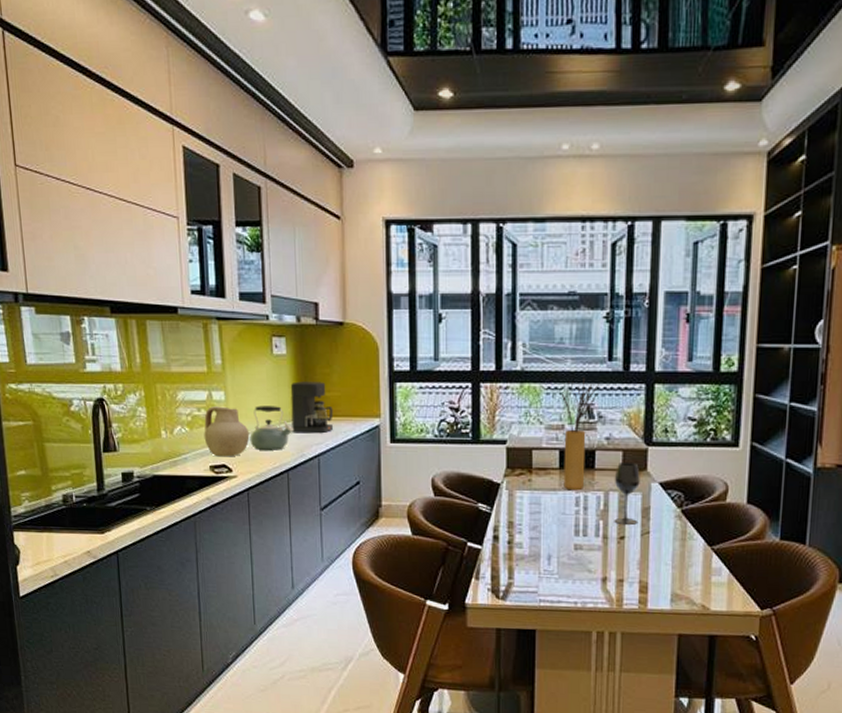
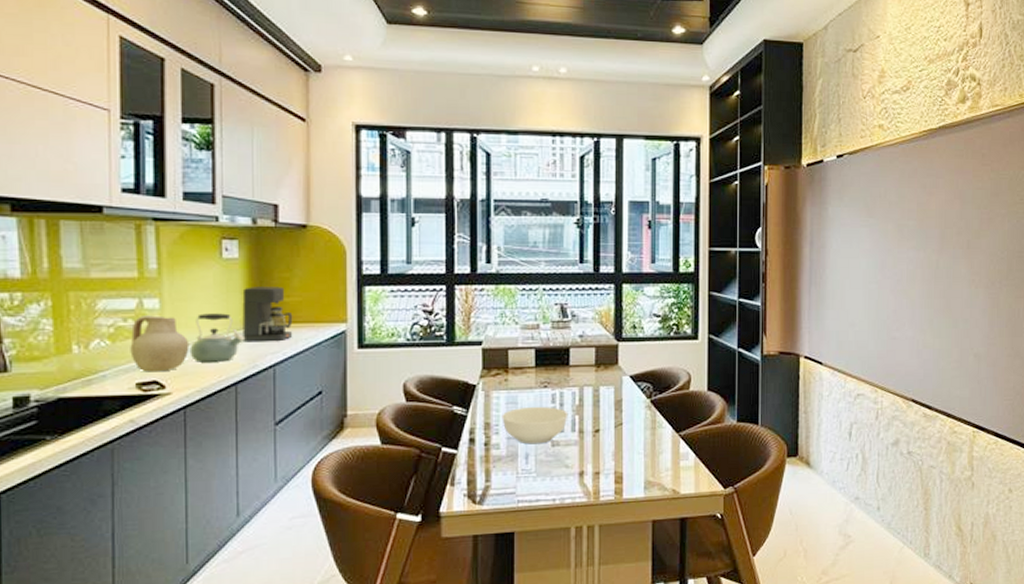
bowl: none [525,508,593,547] -> present [502,406,569,445]
vase: present [562,377,600,491] -> none [537,279,573,388]
wineglass: present [614,463,640,526] -> none [588,358,612,419]

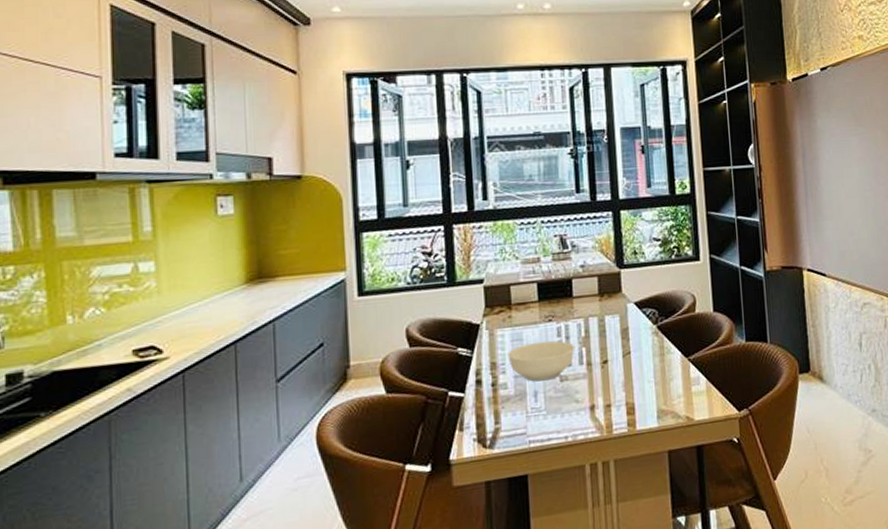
ceramic pitcher: present [130,315,190,372] -> none [126,278,187,338]
kettle: present [189,313,244,362] -> none [187,271,242,323]
coffee maker: present [242,286,293,342] -> none [239,239,292,299]

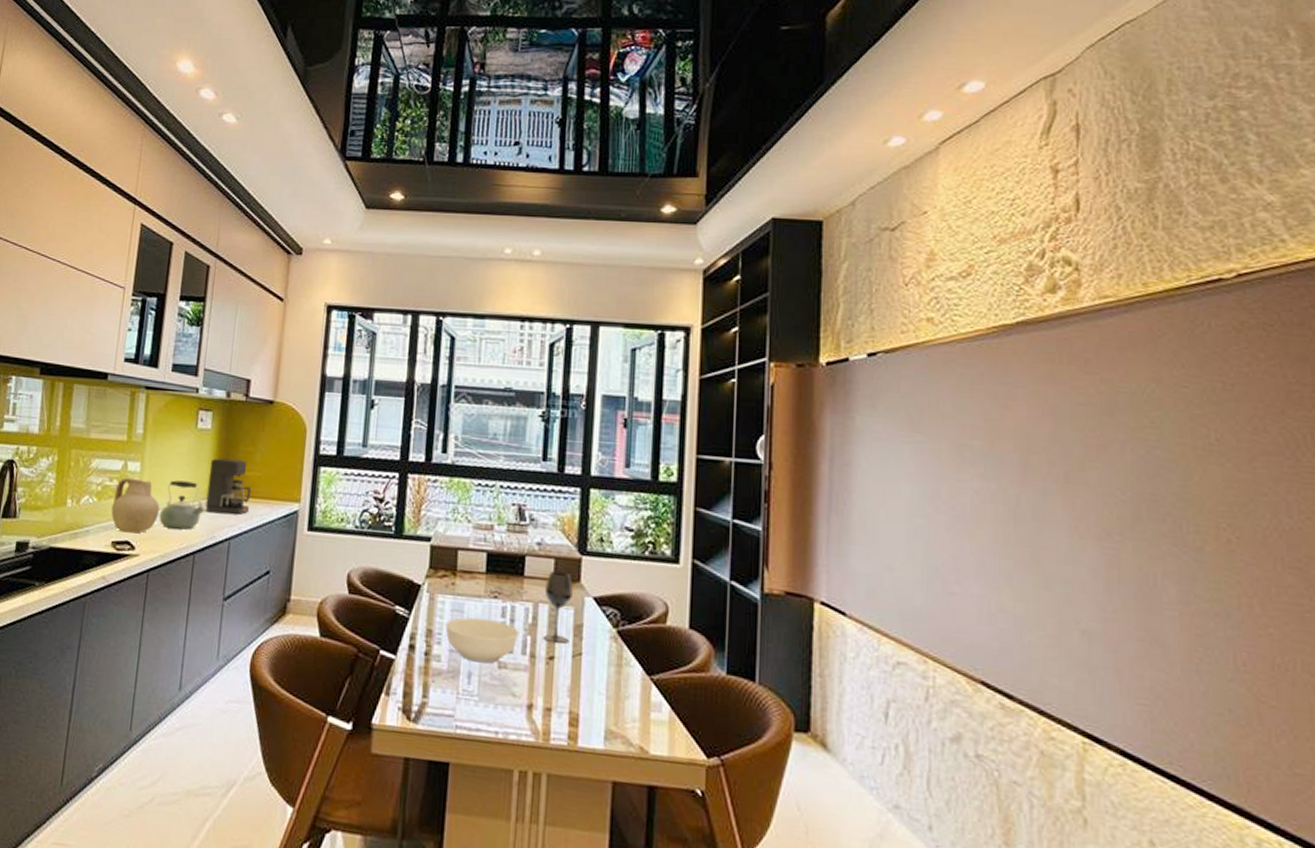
ceramic pitcher: none [126,278,187,338] -> present [111,477,160,533]
kettle: none [187,271,242,323] -> present [159,480,207,530]
coffee maker: none [239,239,292,299] -> present [205,458,252,516]
wineglass: none [592,286,619,349] -> present [543,571,573,645]

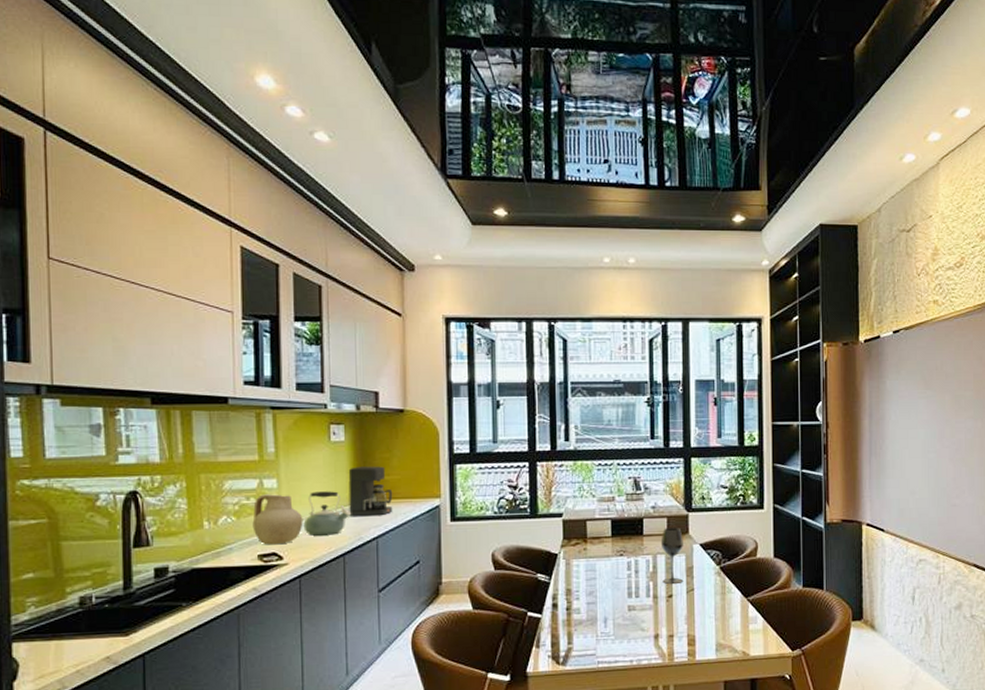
bowl: present [445,617,520,663] -> none [582,573,643,609]

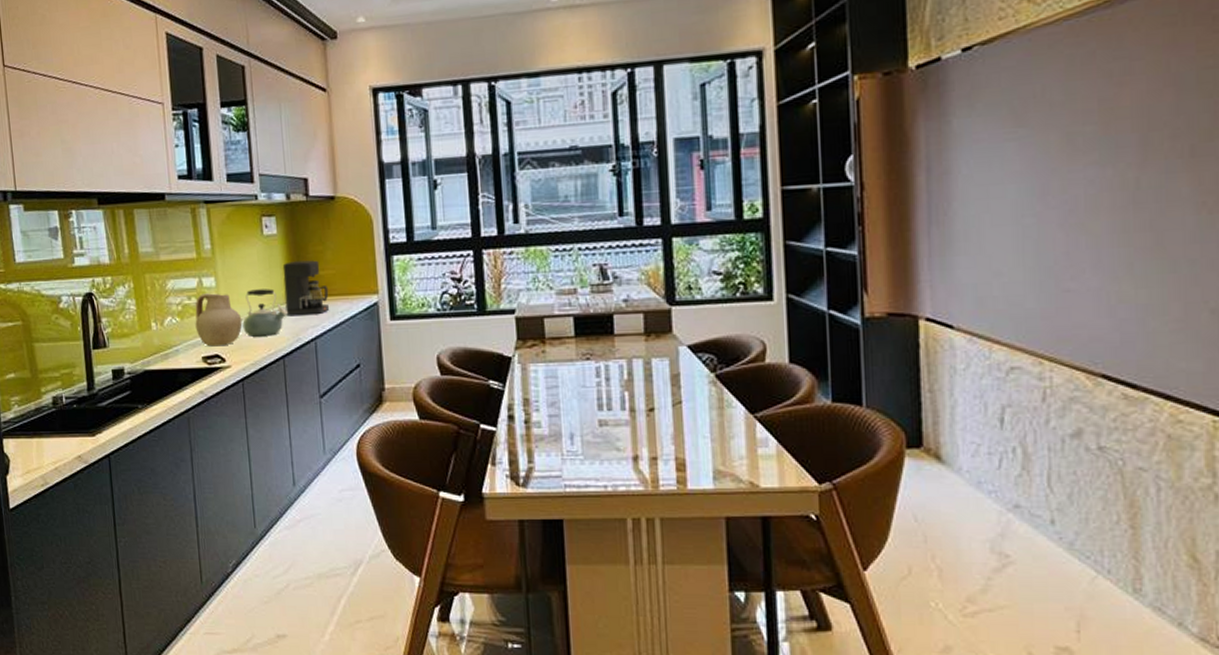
wineglass: present [660,528,684,585] -> none [636,325,668,396]

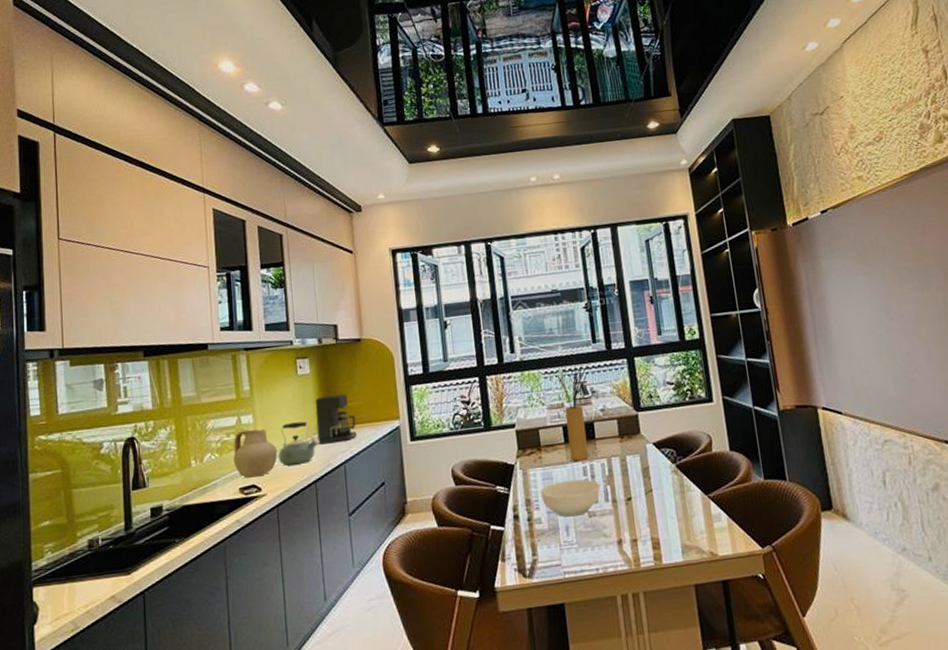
bowl: none [541,380,617,423] -> present [540,479,601,517]
vase: none [572,236,613,360] -> present [558,360,589,462]

